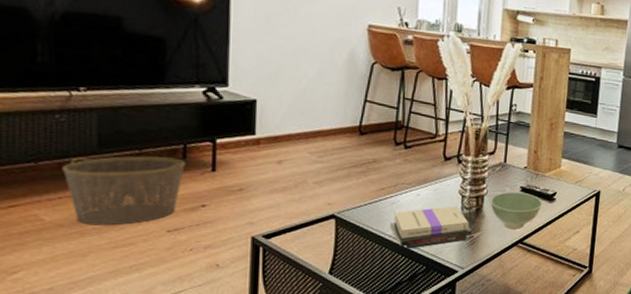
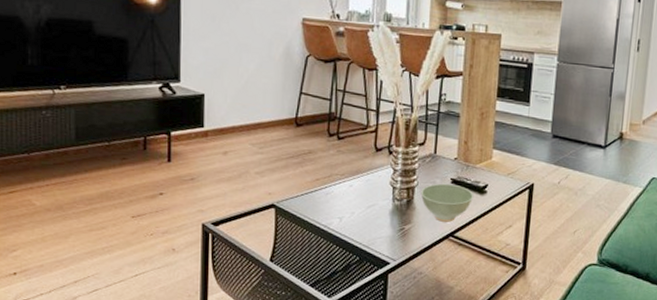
basket: present [62,156,186,226] -> none [49,147,146,211]
books: present [390,206,473,249] -> none [325,197,404,240]

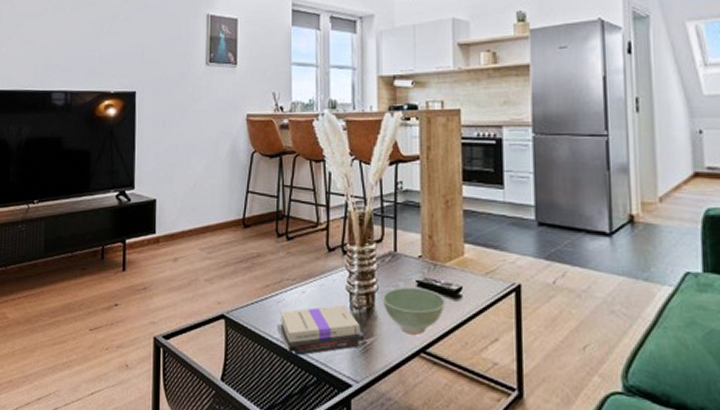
books: none [325,197,404,240] -> present [277,305,365,356]

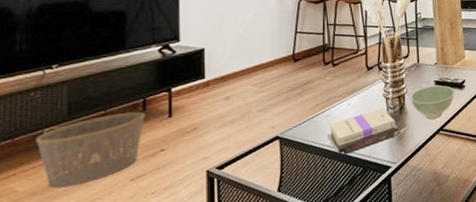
basket: none [21,258,103,324] -> present [36,111,146,188]

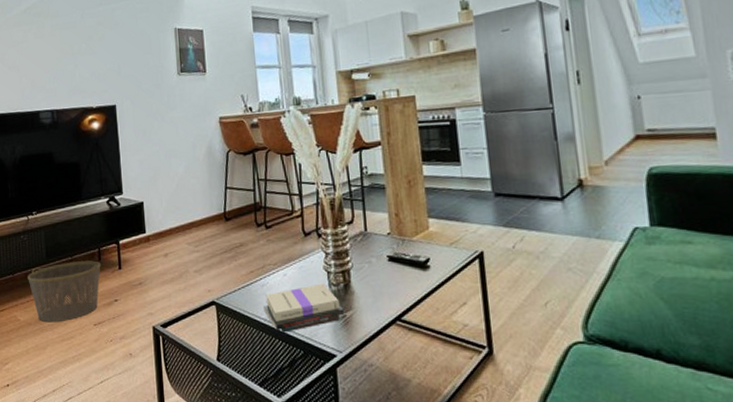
bowl: present [410,85,455,120] -> none [357,261,417,305]

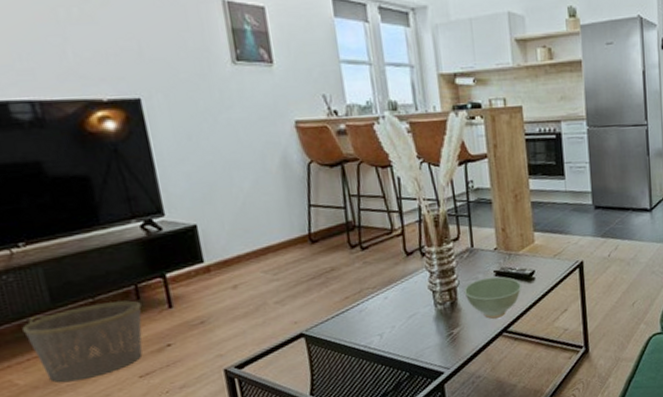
books: present [264,284,345,333] -> none [363,304,452,357]
bowl: none [357,261,417,305] -> present [463,276,522,319]

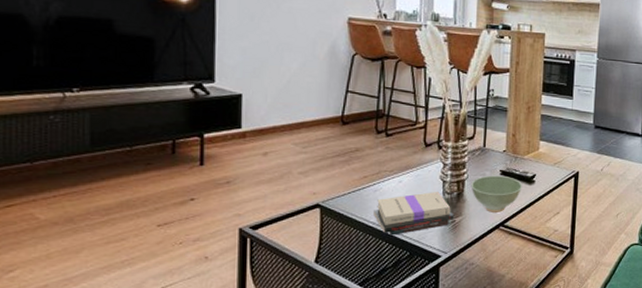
basket: present [22,300,143,383] -> none [57,153,175,222]
books: none [363,304,452,357] -> present [374,192,455,236]

